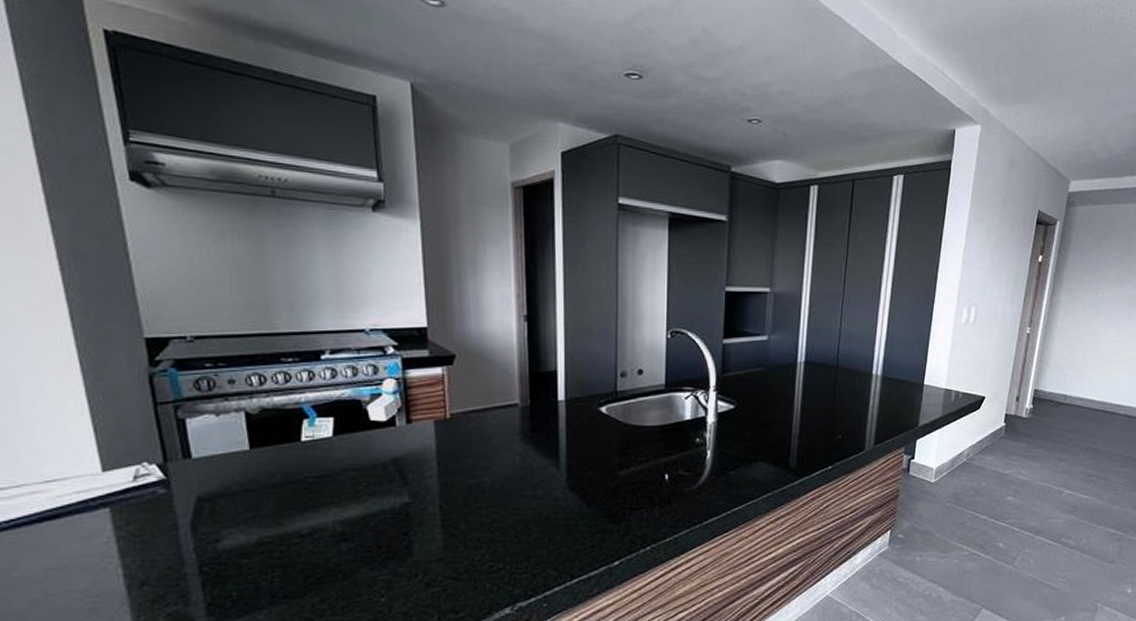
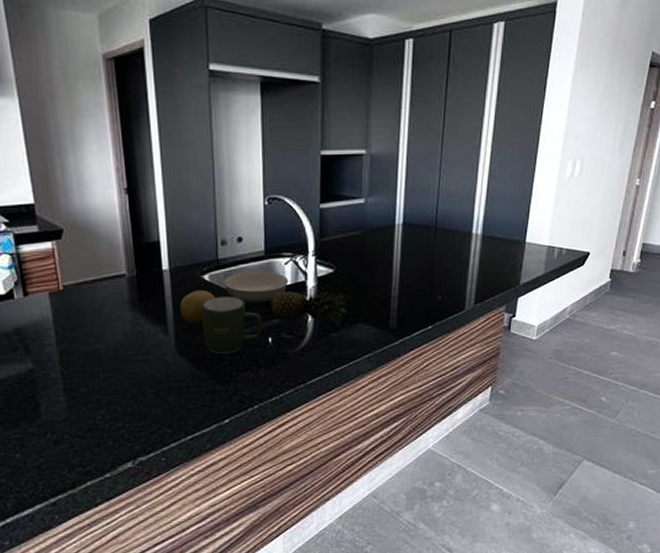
fruit: none [574,422,612,459] -> present [180,289,216,325]
mug: none [596,430,659,491] -> present [201,296,262,355]
bowl: none [621,405,689,441] -> present [223,271,289,306]
fruit: none [668,427,747,462] -> present [269,291,348,324]

